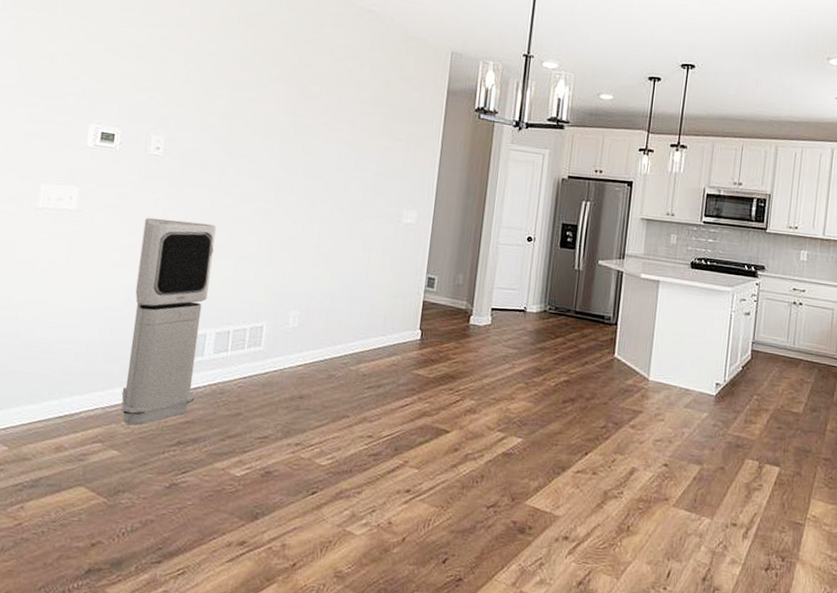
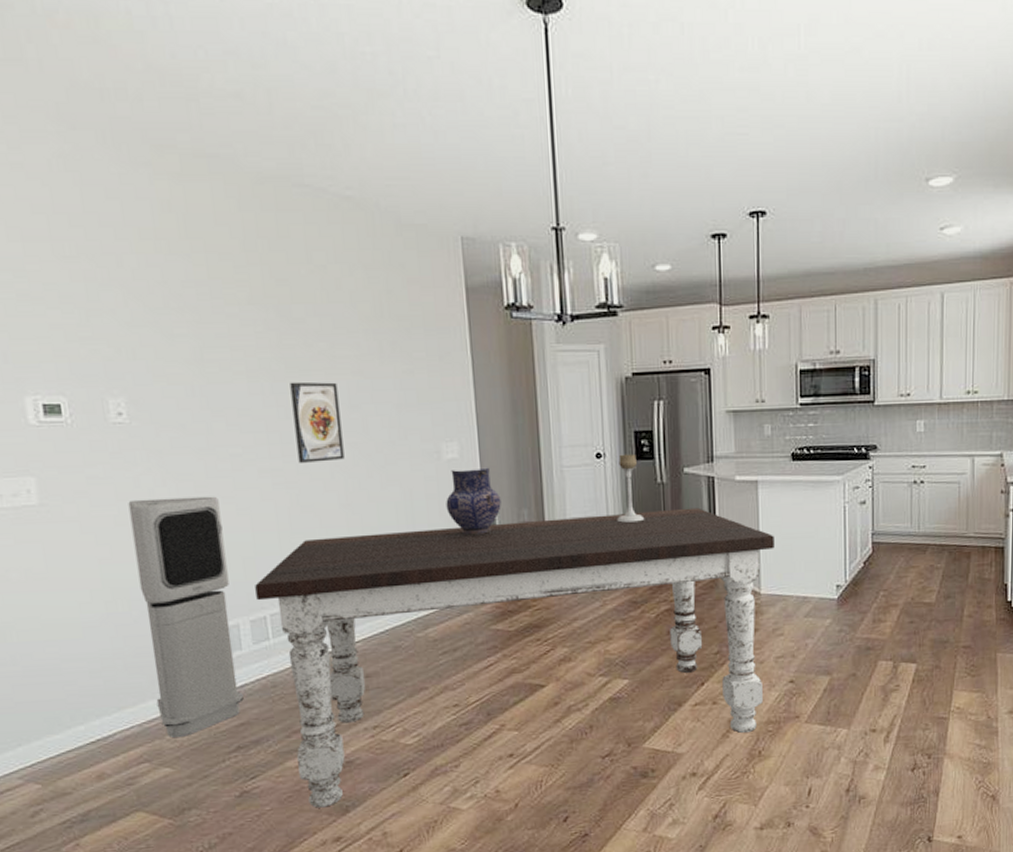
dining table: none [223,271,667,511] -> present [255,507,775,808]
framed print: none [286,143,331,211] -> present [290,381,345,463]
pottery: none [396,233,443,290] -> present [446,467,501,535]
candle holder: none [536,241,561,300] -> present [617,453,645,523]

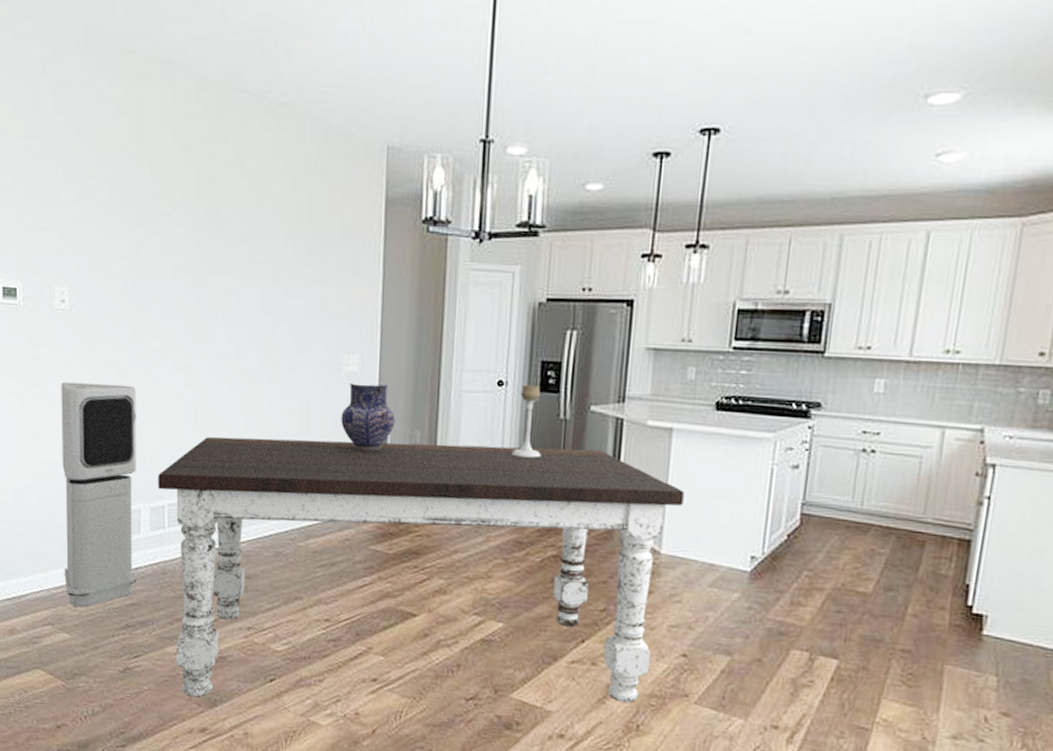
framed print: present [290,381,345,463] -> none [209,282,253,363]

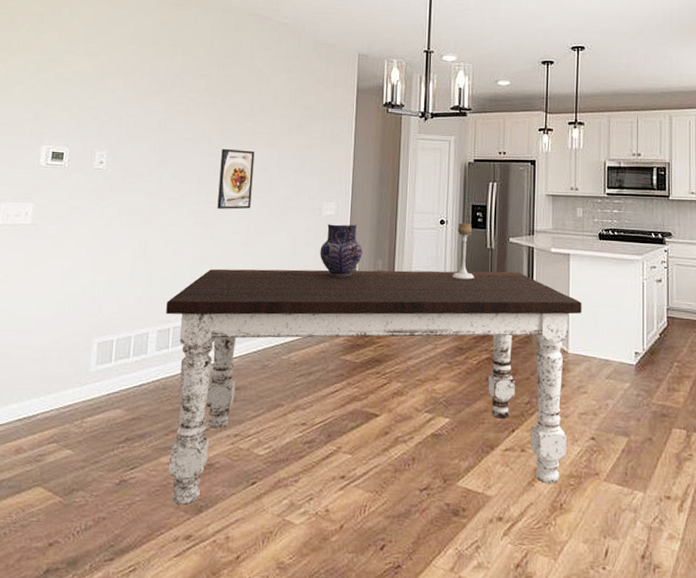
air purifier: present [61,381,137,607] -> none [74,226,155,424]
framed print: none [209,282,253,363] -> present [217,148,255,210]

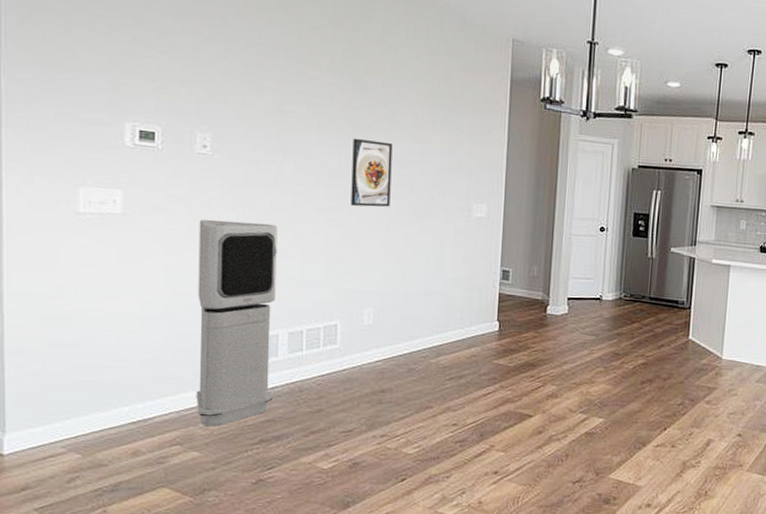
air purifier: none [74,226,155,424] -> present [196,219,278,426]
dining table: present [166,268,582,505] -> none [297,270,739,501]
pottery: present [320,224,362,278] -> none [470,227,516,283]
candle holder: present [452,222,475,280] -> none [611,230,634,288]

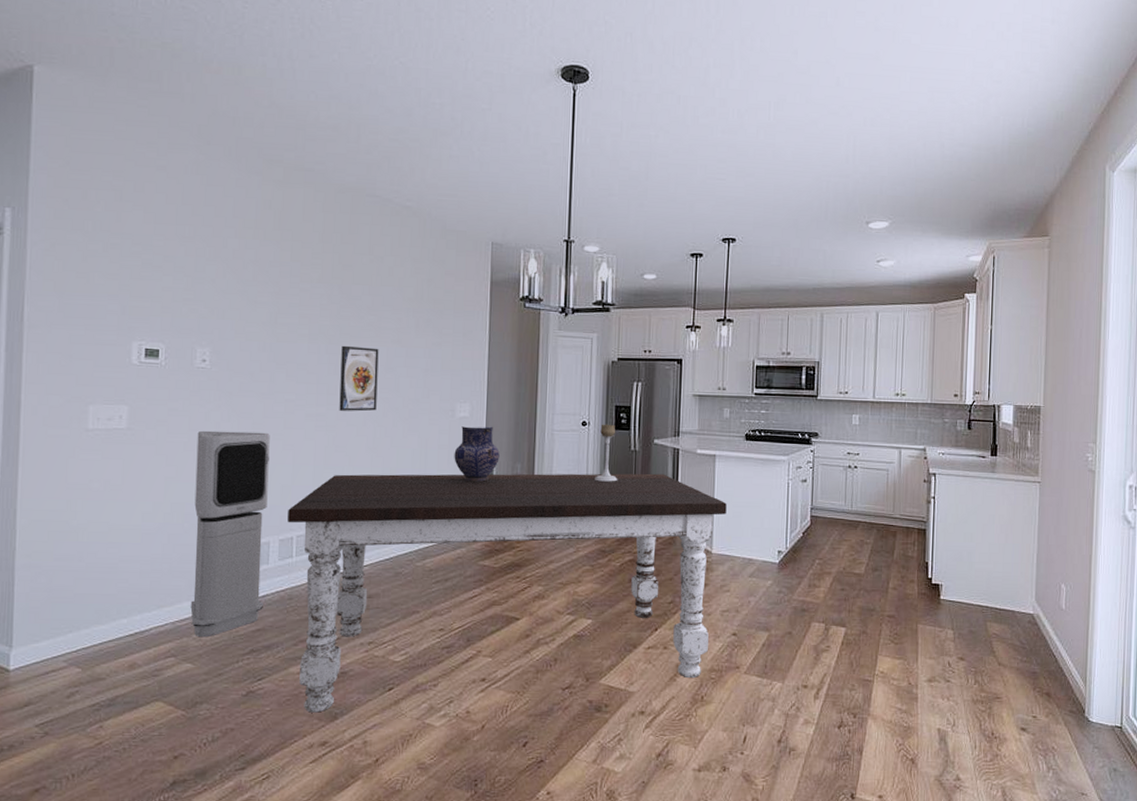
dining table: none [297,270,739,501] -> present [288,473,727,713]
pottery: none [470,227,516,283] -> present [454,426,500,482]
candle holder: none [611,230,634,288] -> present [595,424,618,482]

